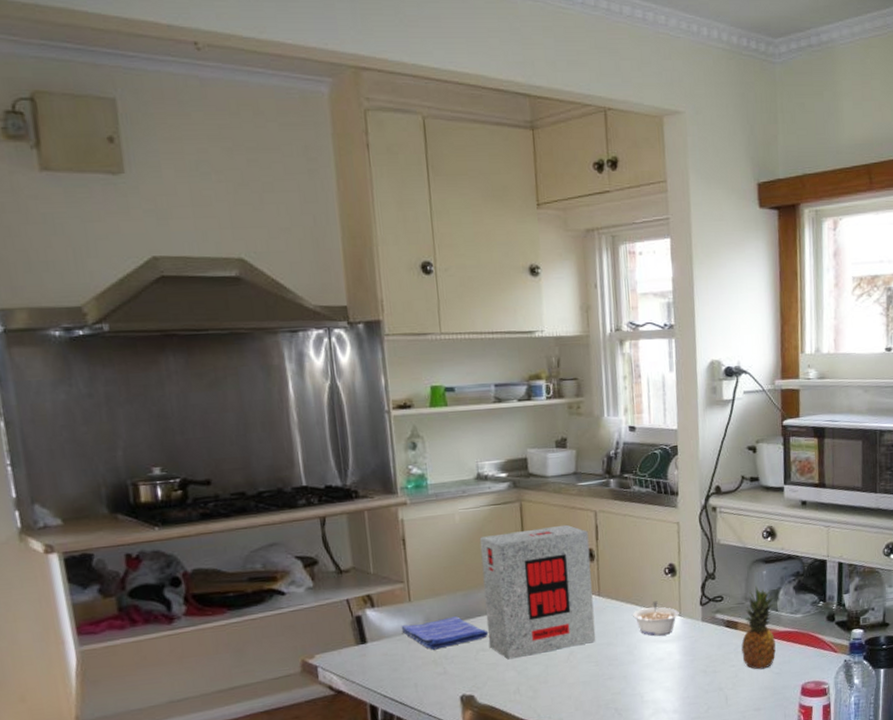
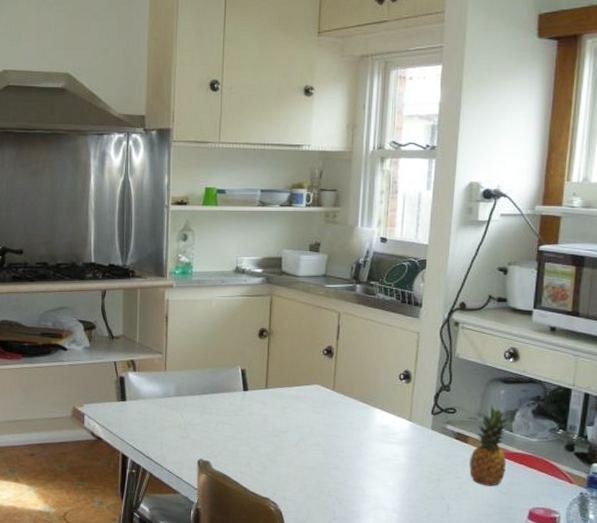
dish towel: present [401,616,489,650] -> none [155,389,229,416]
cereal box: present [479,524,596,660] -> none [228,321,330,436]
legume: present [633,601,679,636] -> none [364,403,410,436]

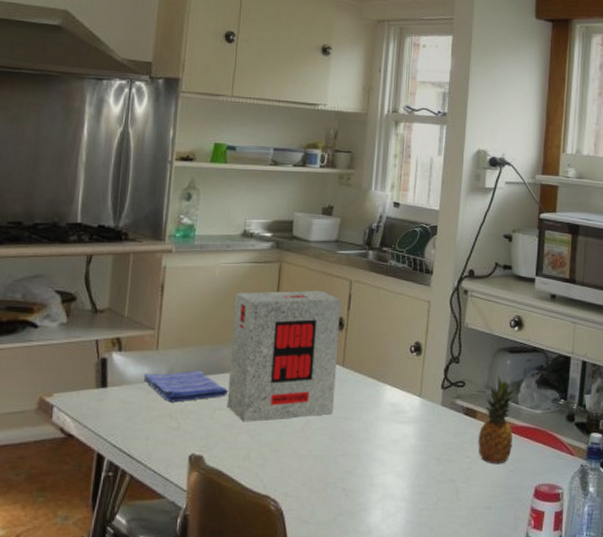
dish towel: none [155,389,229,416] -> present [143,371,229,403]
cereal box: none [228,321,330,436] -> present [226,290,341,422]

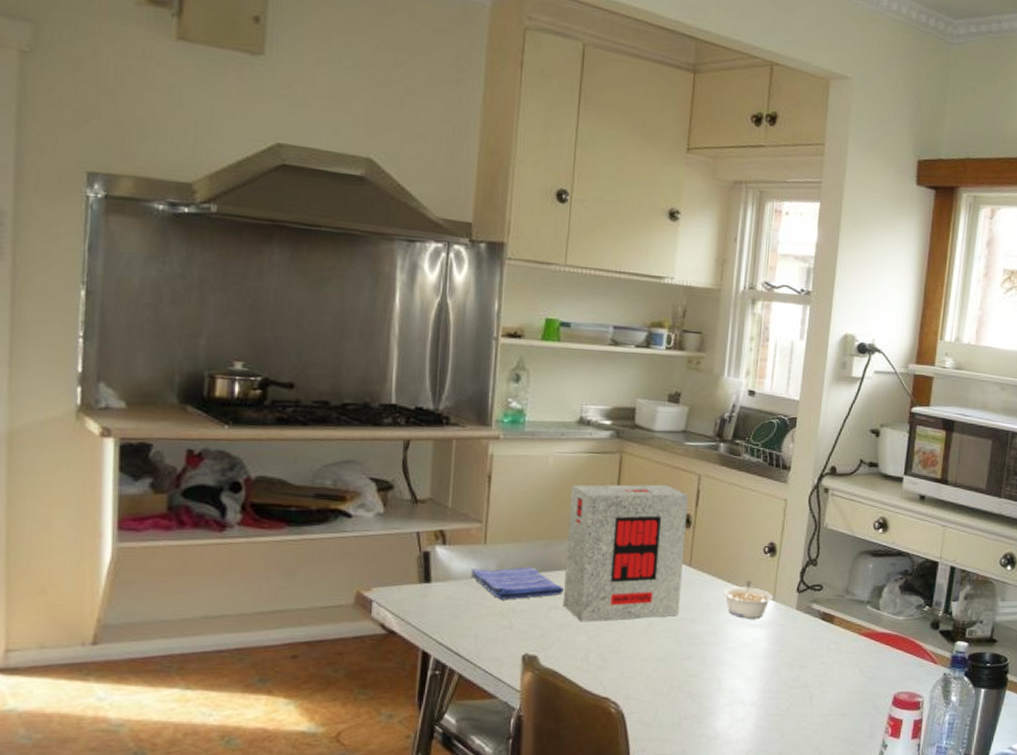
legume: none [373,379,420,414] -> present [723,580,773,618]
fruit: present [478,375,515,464] -> none [834,579,876,671]

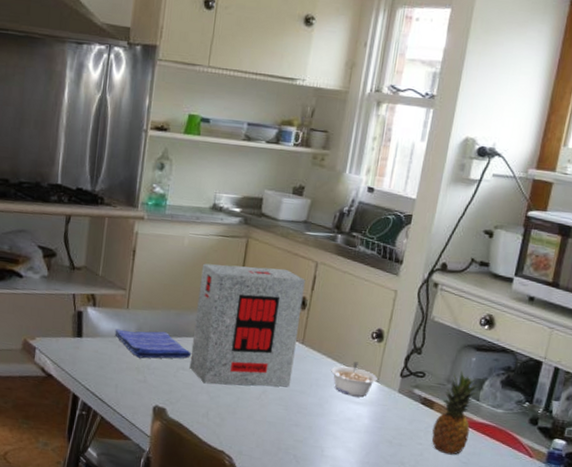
fruit: none [834,579,876,671] -> present [432,370,477,455]

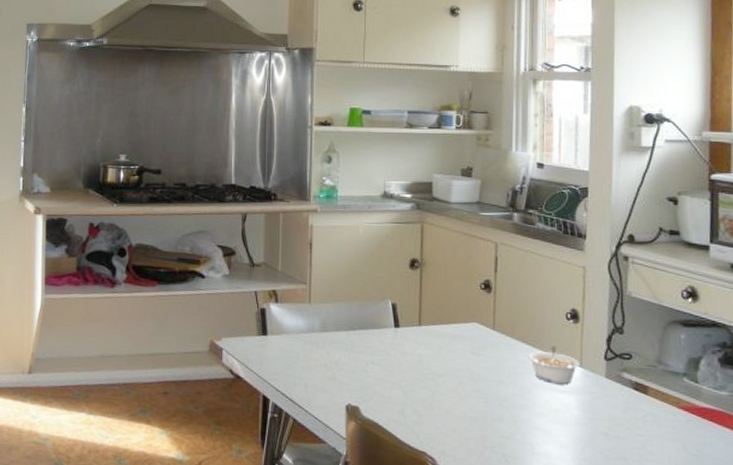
dish towel: present [115,329,192,359] -> none [299,324,380,354]
cereal box: present [189,263,305,387] -> none [378,251,488,379]
fruit: present [432,370,477,455] -> none [651,349,694,447]

